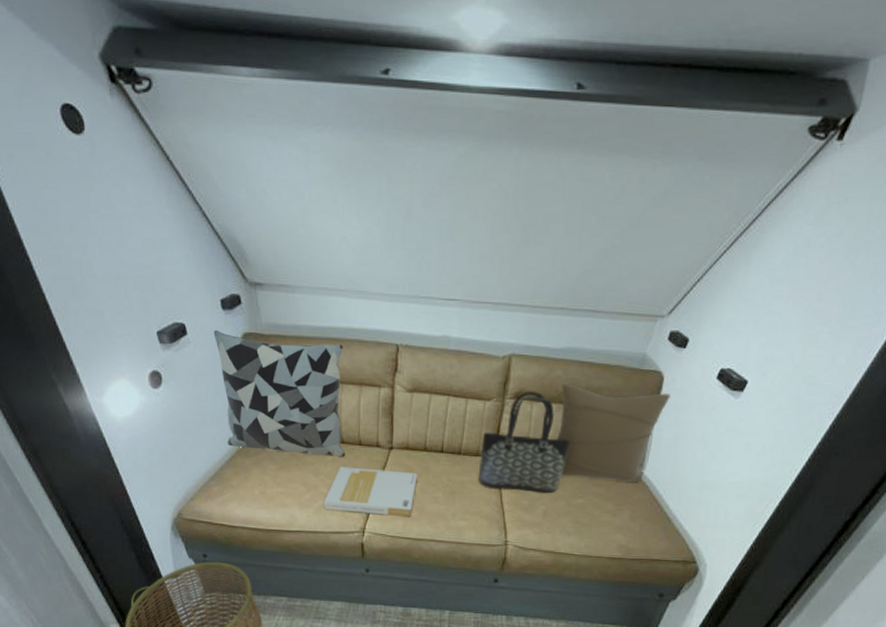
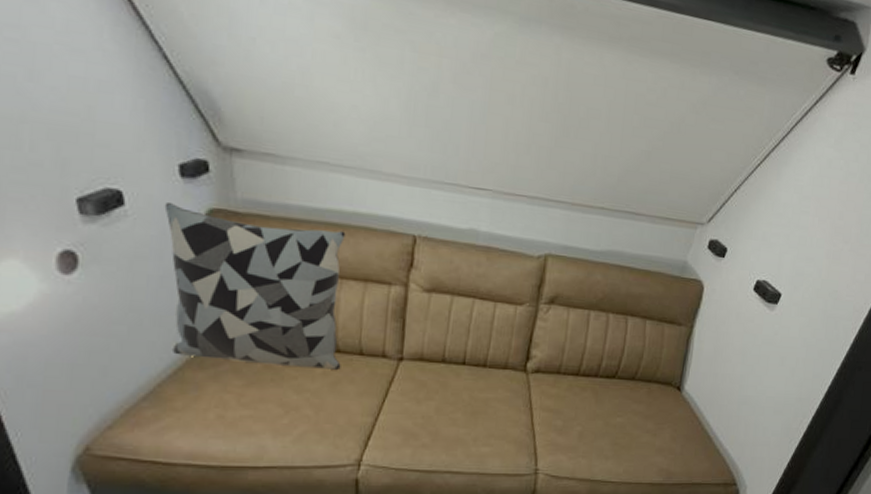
book: present [324,466,418,518] -> none [307,382,433,445]
tote bag: present [478,392,571,493] -> none [505,296,610,411]
pillow: present [557,383,670,483] -> none [595,289,710,399]

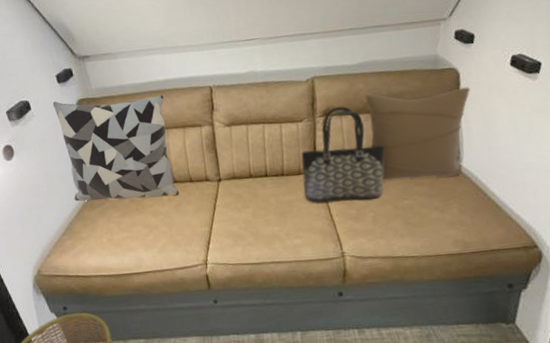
tote bag: none [505,296,610,411] -> present [301,107,385,203]
pillow: none [595,289,710,399] -> present [366,87,470,181]

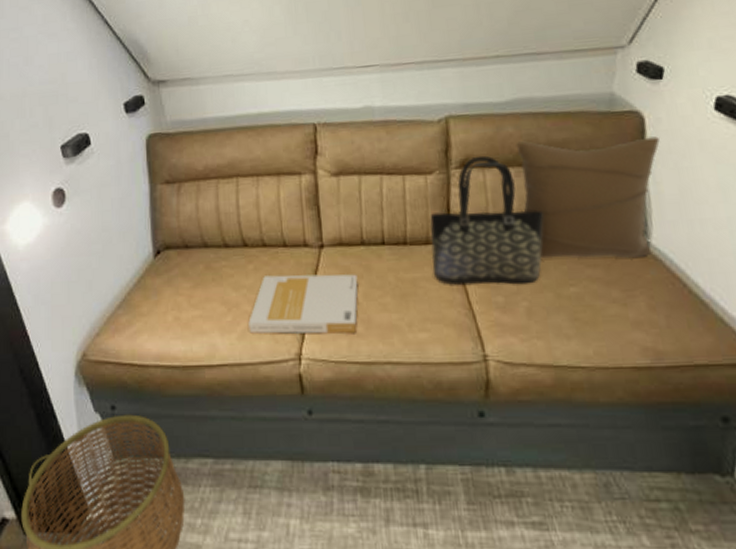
pillow: present [52,95,180,202] -> none [117,132,269,266]
book: none [166,199,249,248] -> present [248,274,359,334]

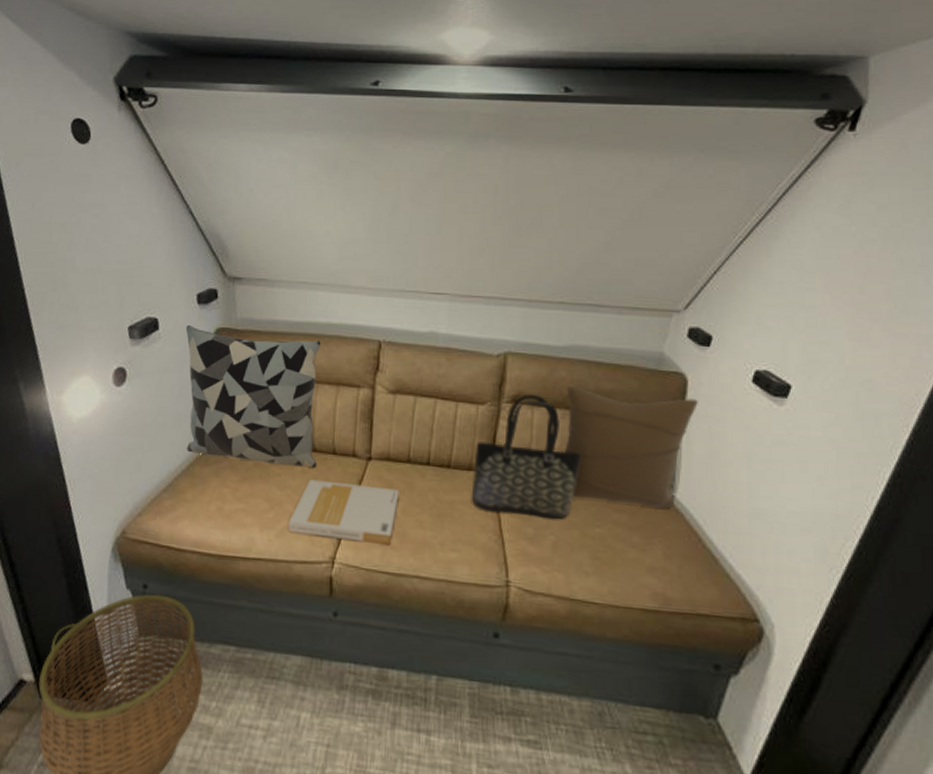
pillow: none [117,132,269,266] -> present [185,325,321,468]

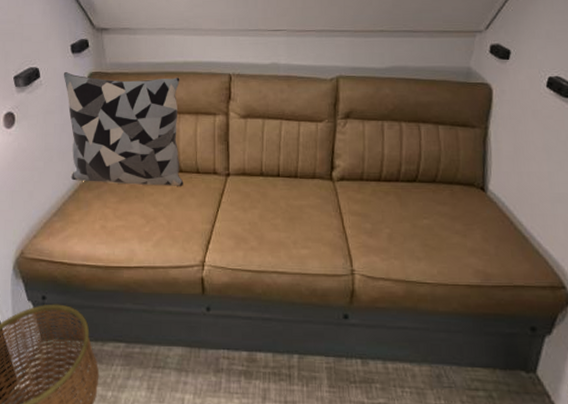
book: present [288,479,399,546] -> none [163,196,256,248]
tote bag: present [471,395,581,519] -> none [316,111,408,214]
pillow: present [565,386,698,509] -> none [392,101,502,199]

